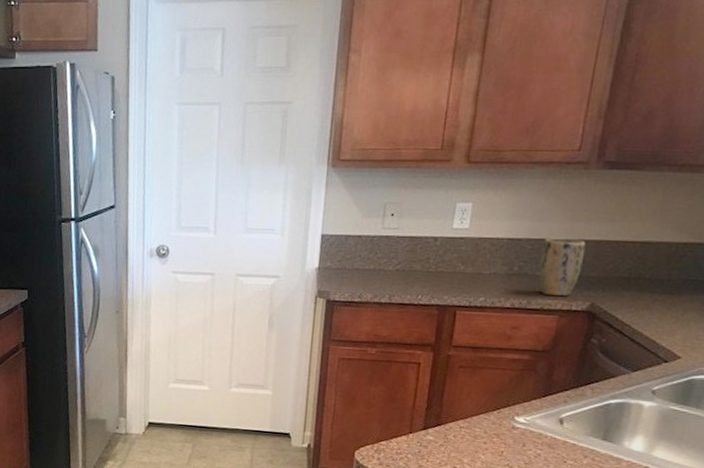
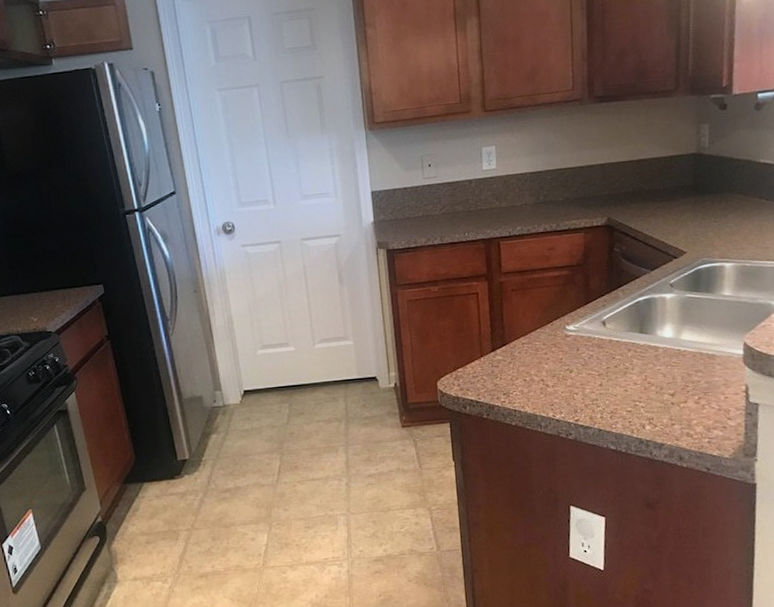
plant pot: present [539,238,586,297] -> none [559,165,595,217]

